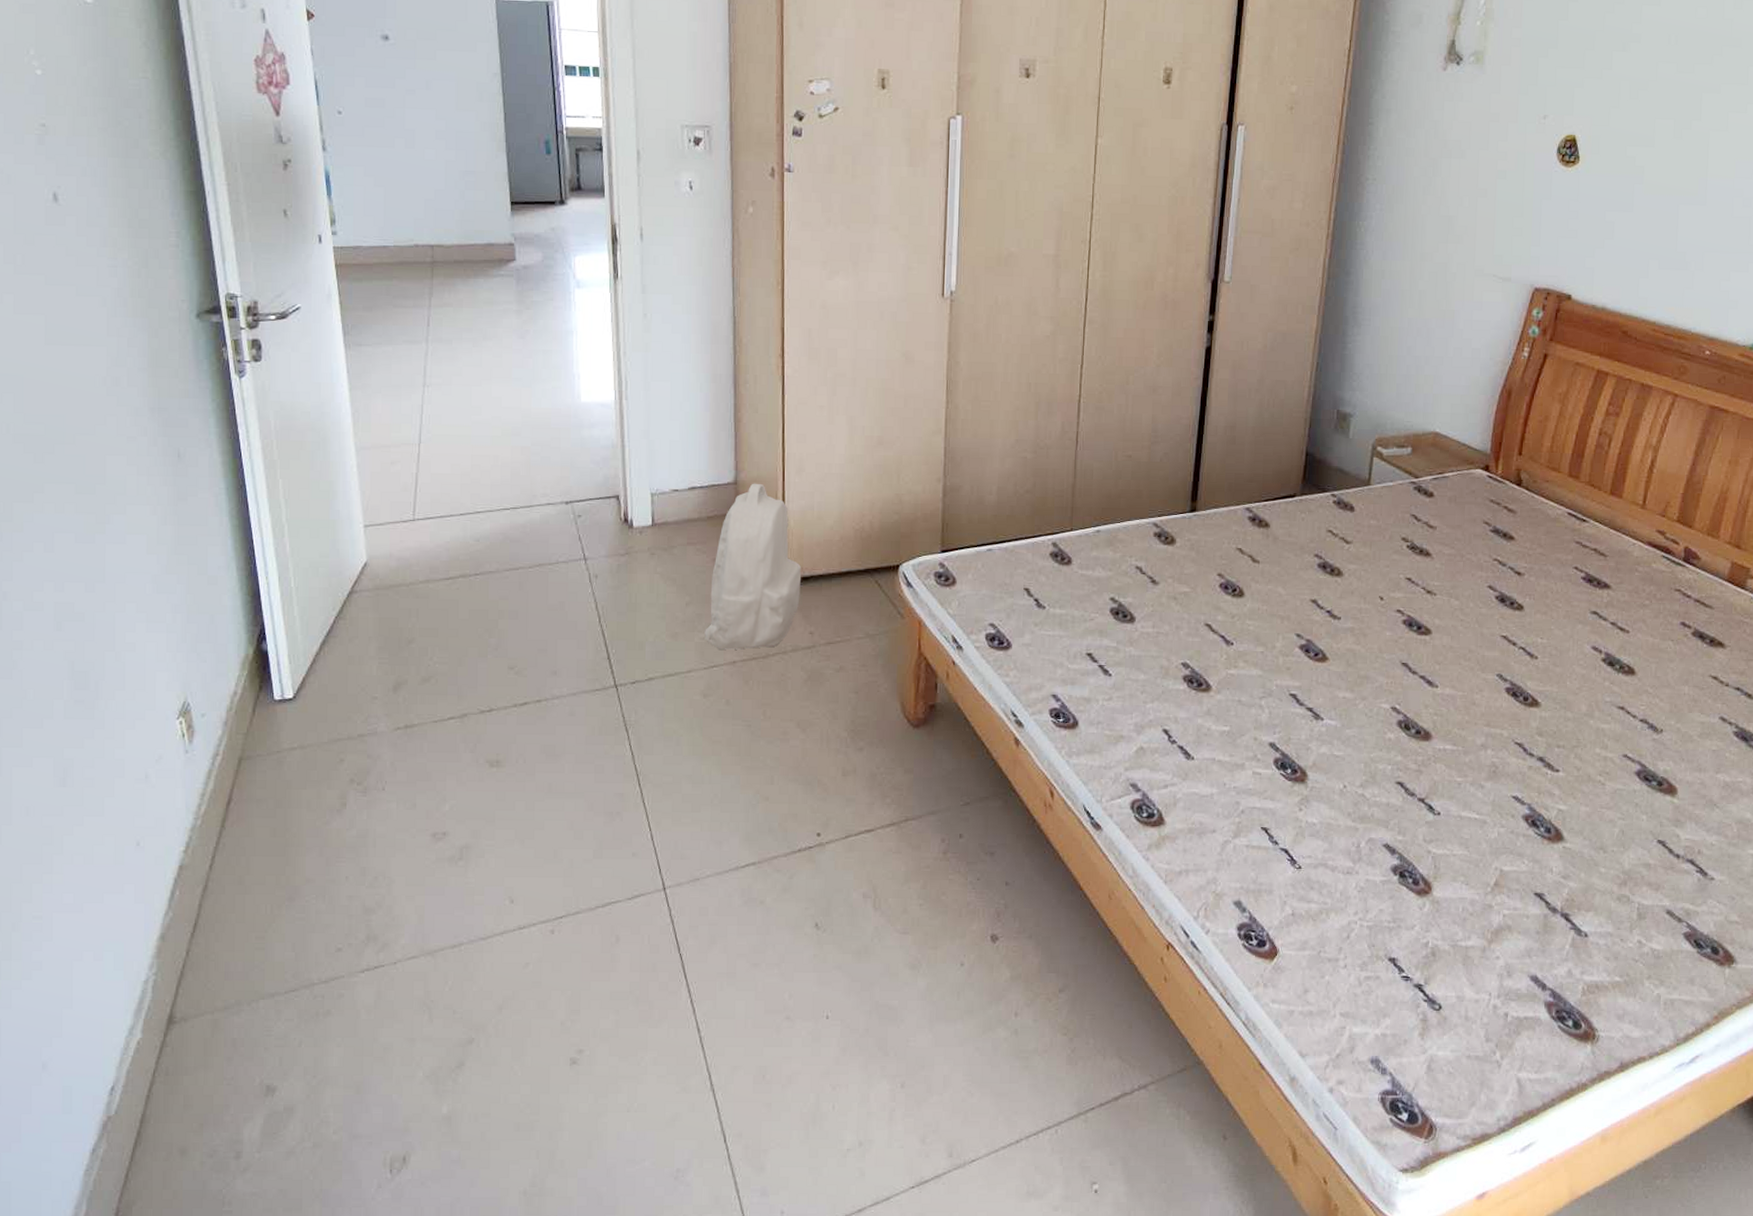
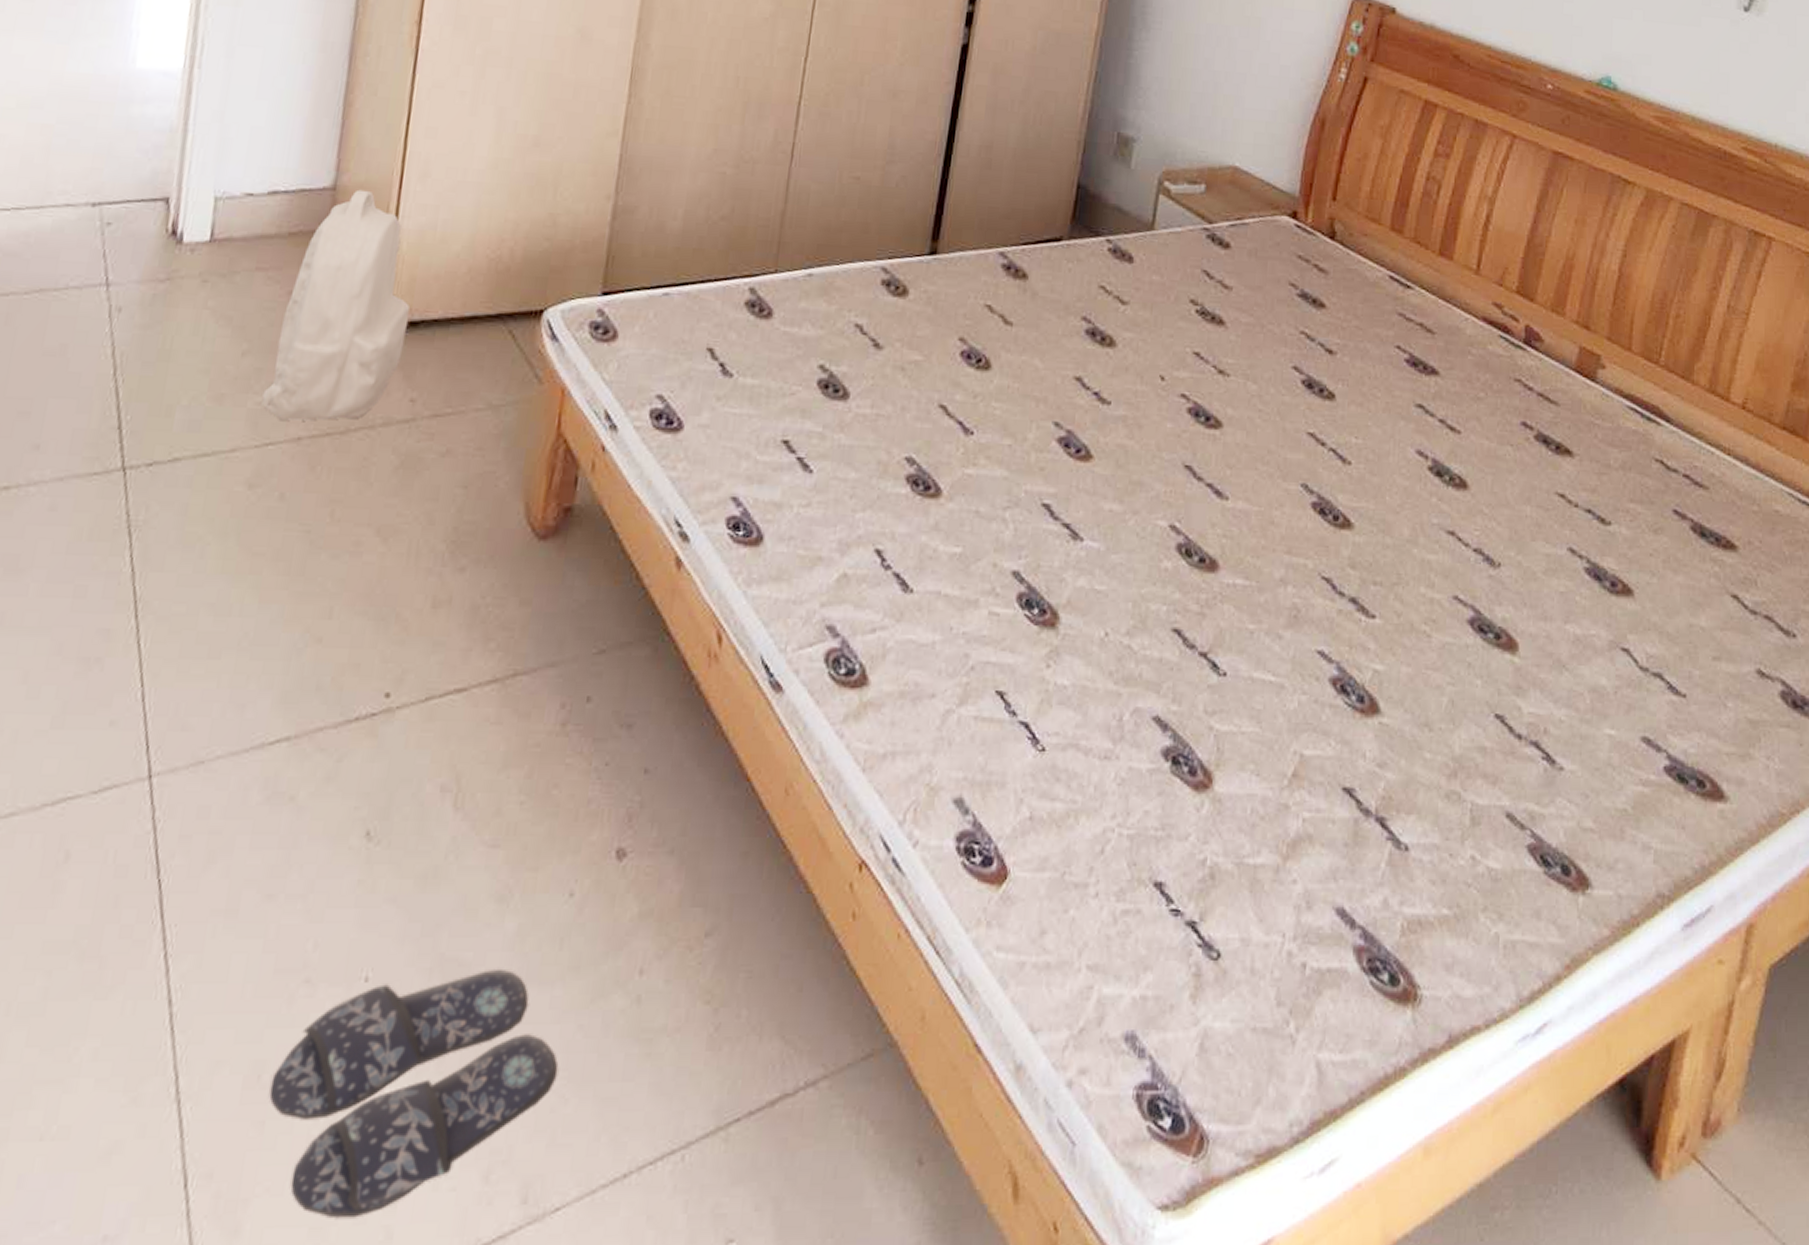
slippers: none [772,1012,964,1163] -> present [269,970,557,1218]

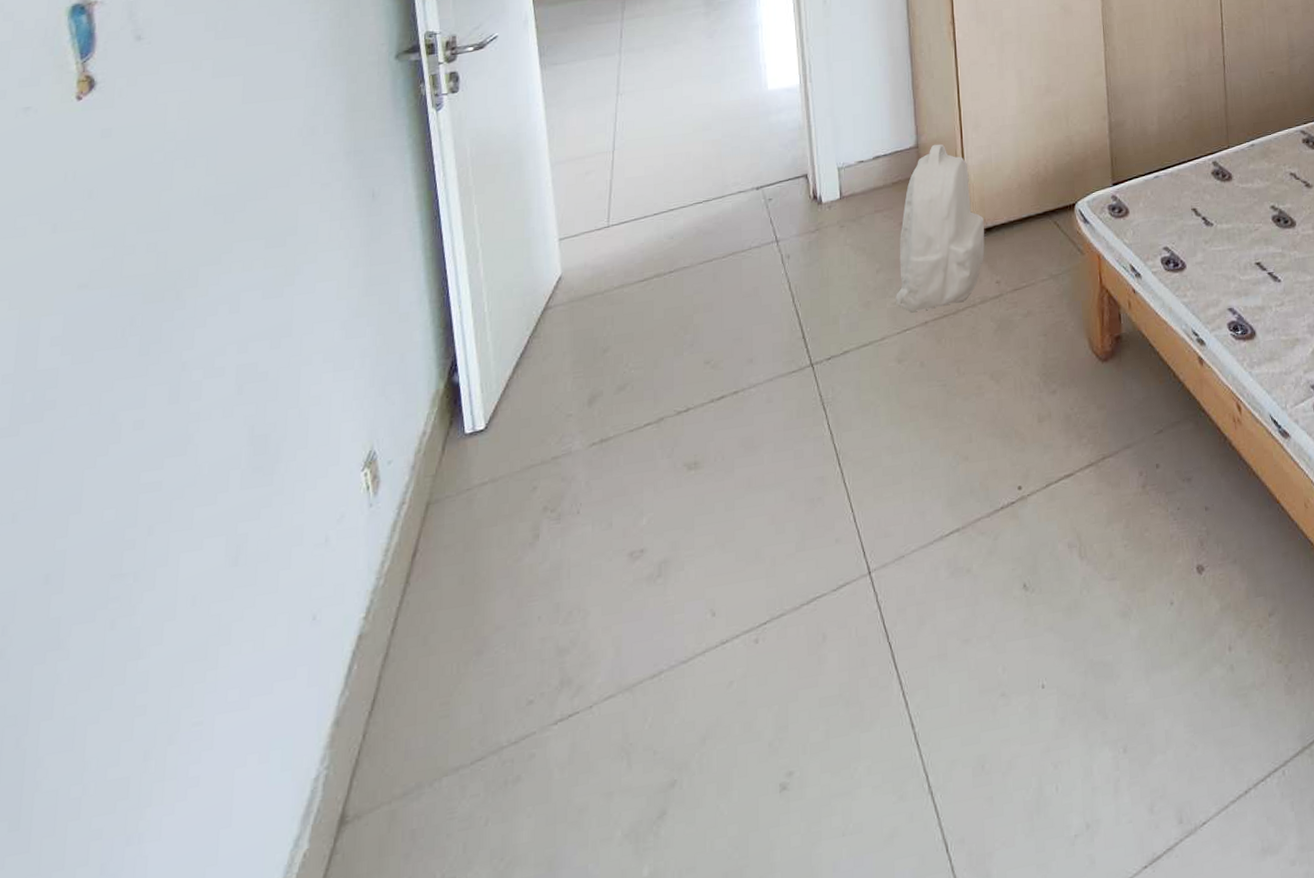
slippers: present [269,970,557,1218] -> none [992,663,1185,855]

